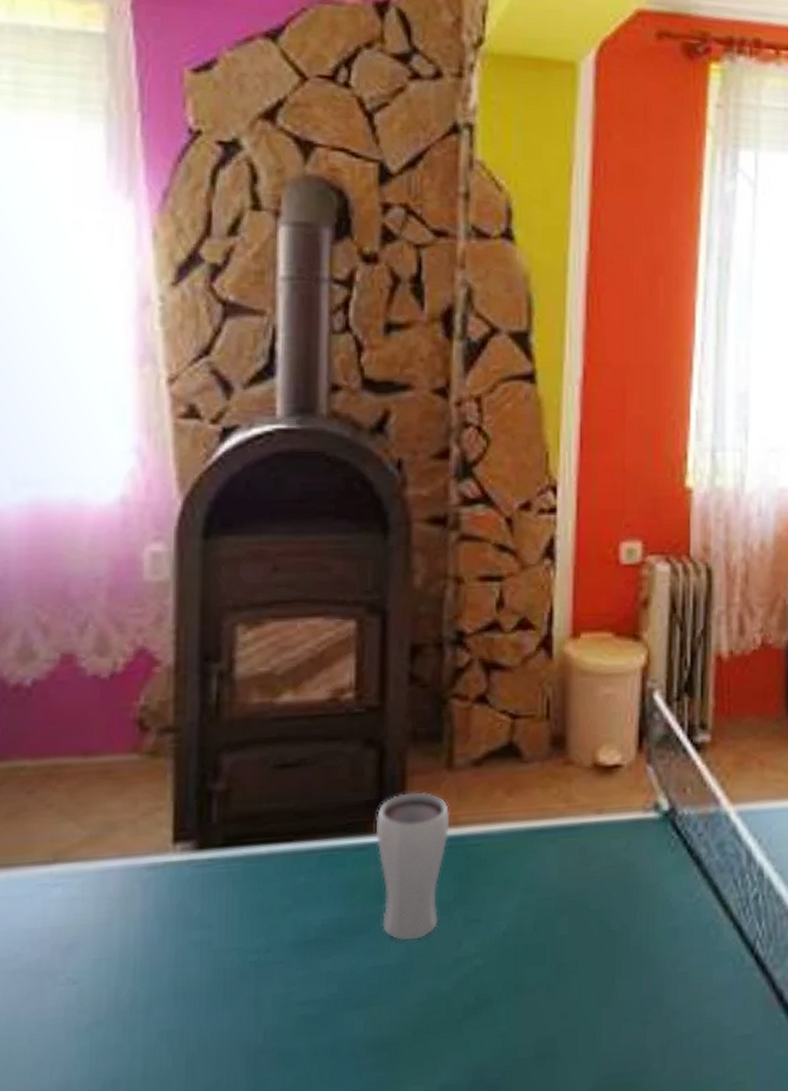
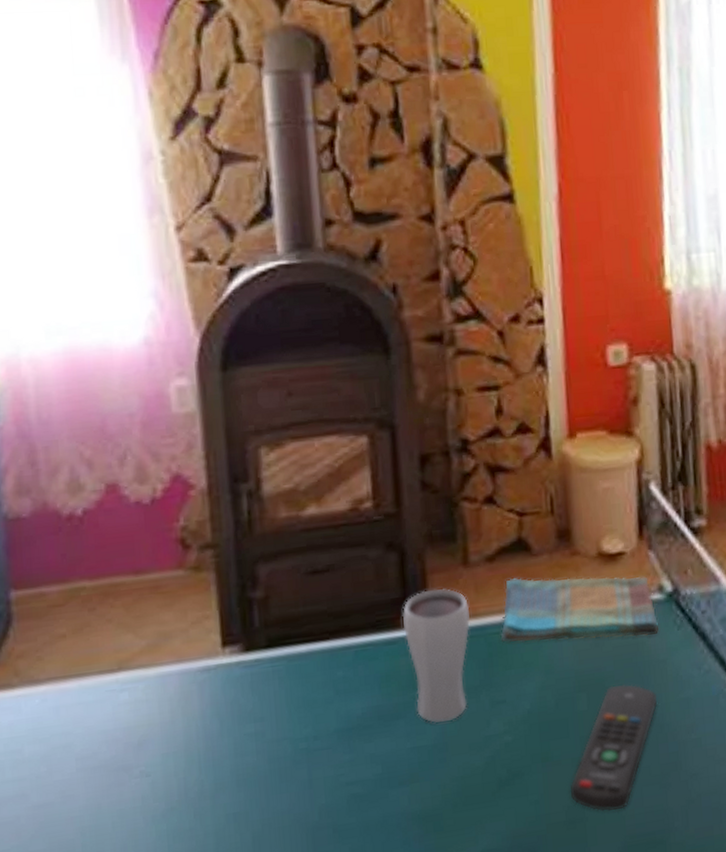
dish towel: none [480,785,652,858] -> present [500,576,660,643]
remote control: none [542,908,644,1049] -> present [569,684,657,812]

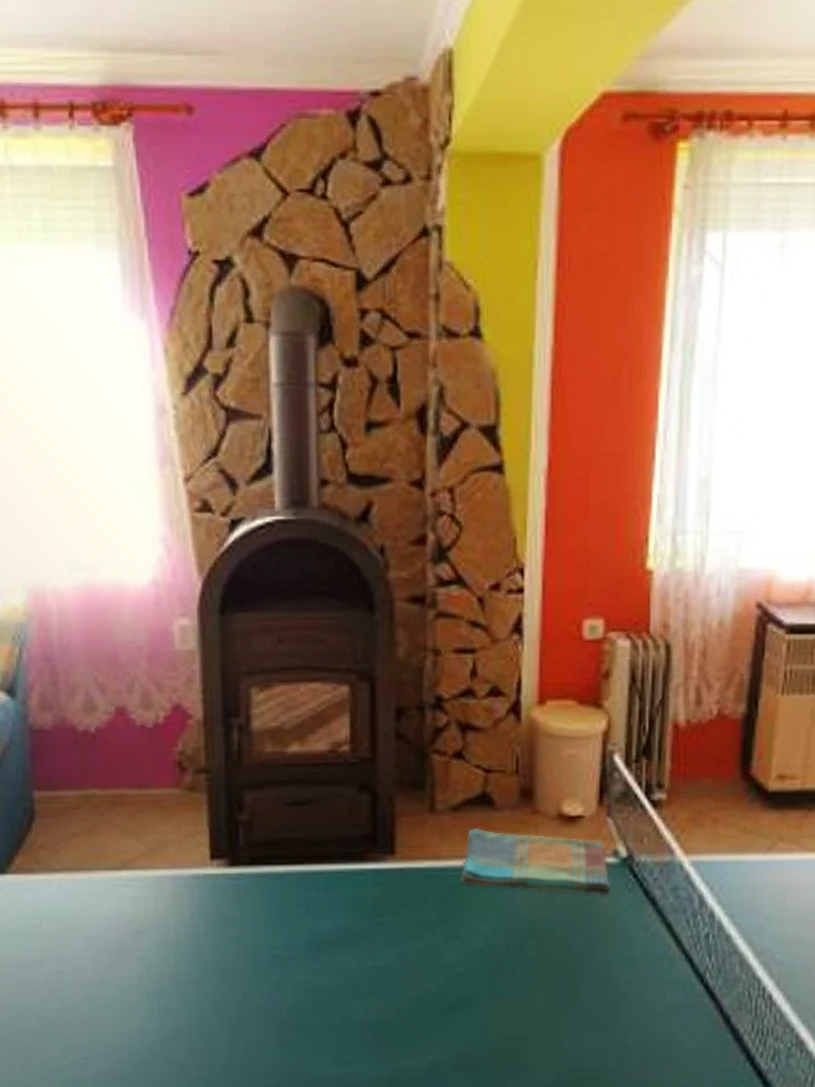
drinking glass: present [402,588,471,724] -> none [371,830,433,949]
remote control: present [569,684,657,812] -> none [513,935,603,1046]

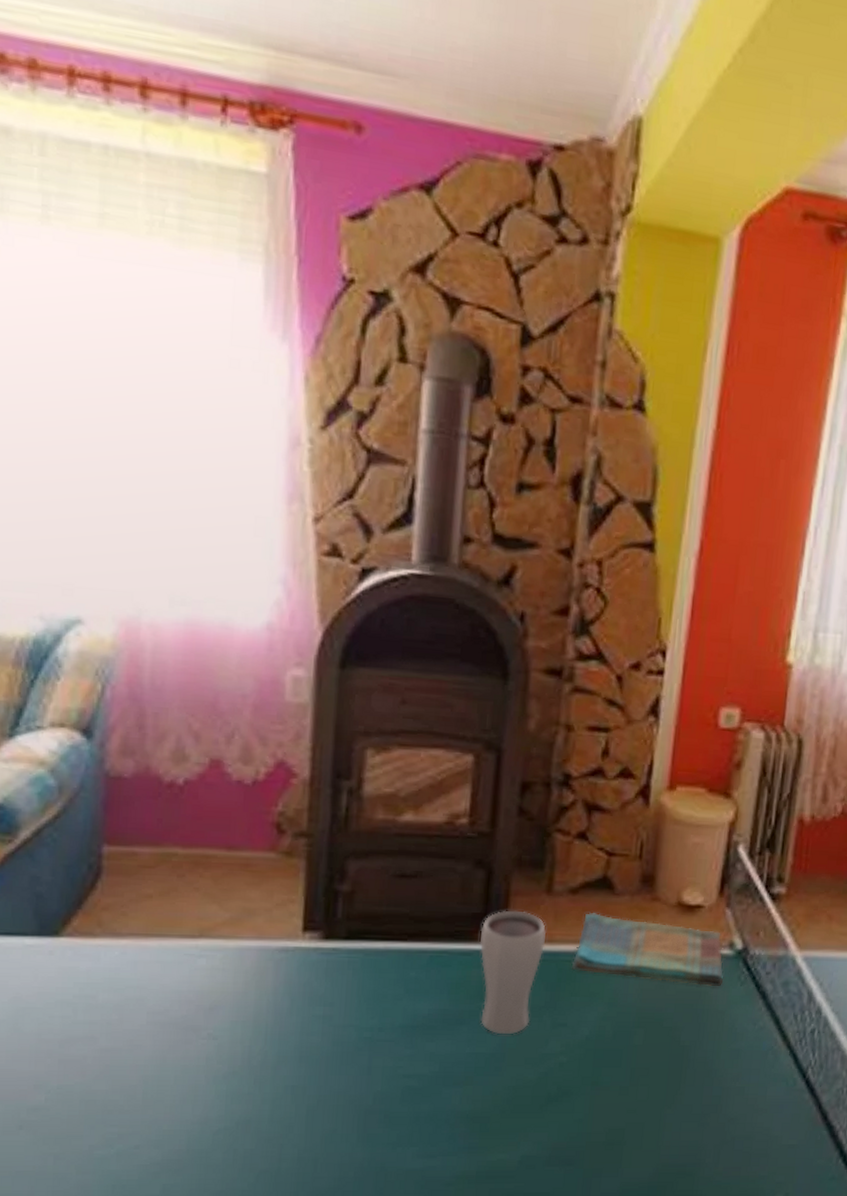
drinking glass: none [371,830,433,949] -> present [479,910,546,1035]

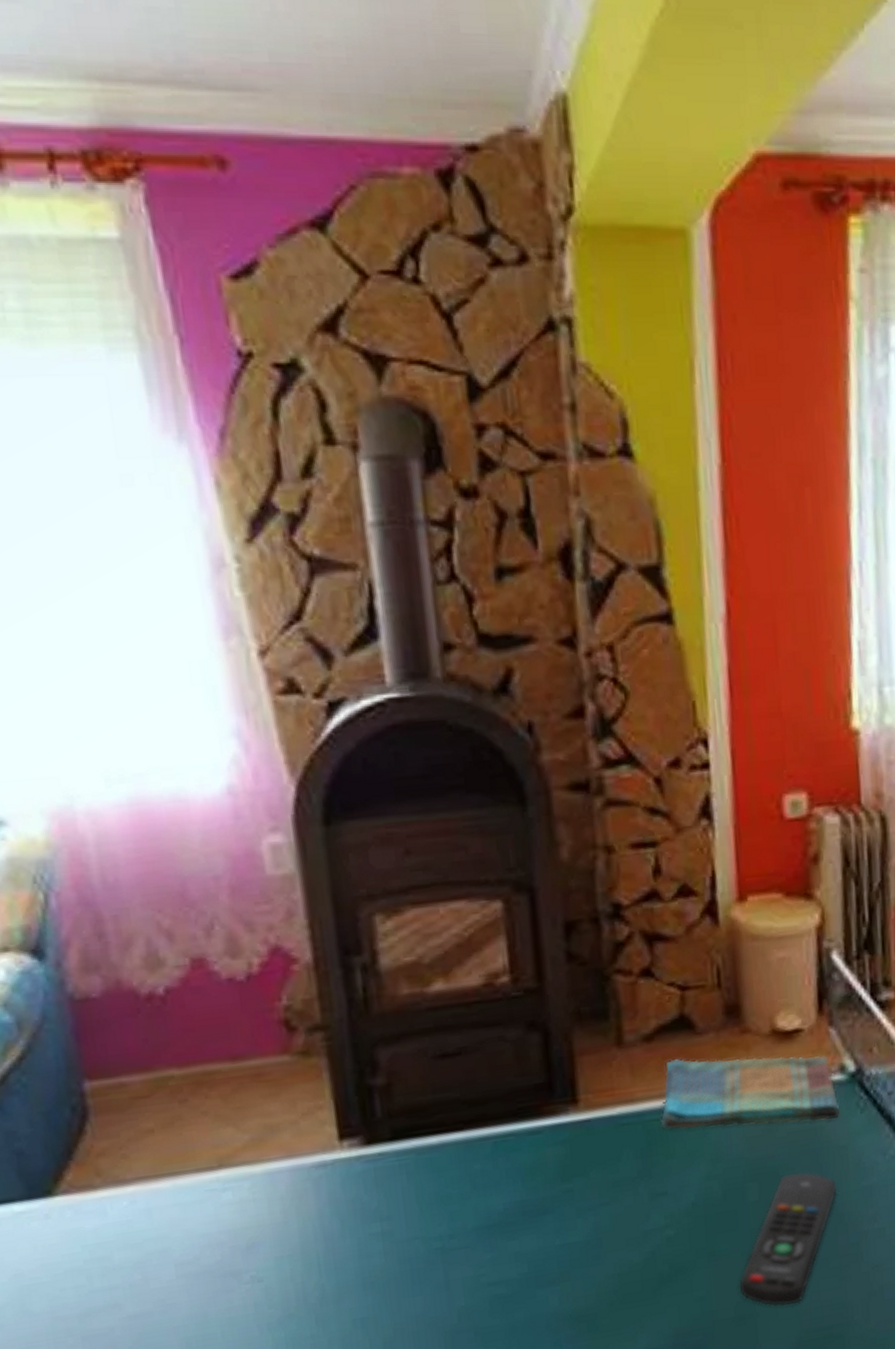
drinking glass: present [479,910,546,1035] -> none [547,1071,627,1219]
remote control: none [613,1027,711,1140] -> present [739,1172,837,1307]

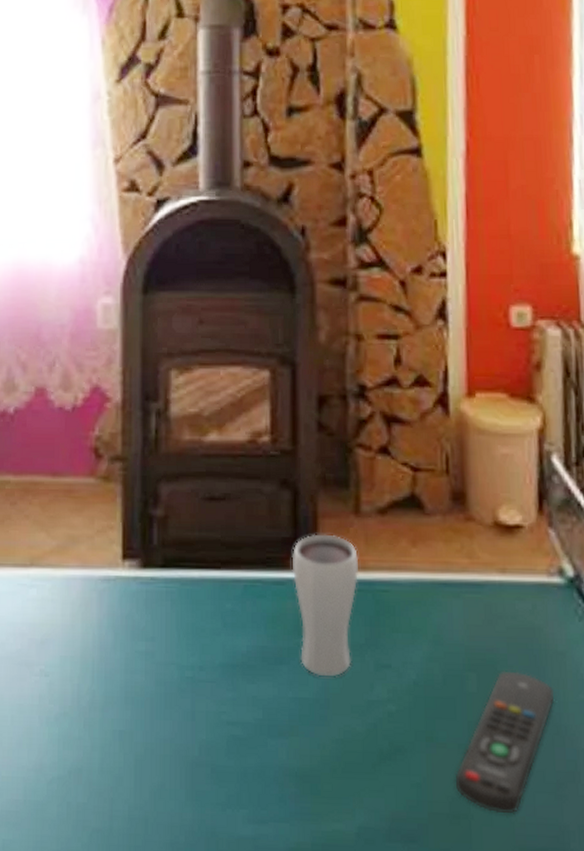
drinking glass: none [547,1071,627,1219] -> present [291,534,359,677]
dish towel: present [660,1056,841,1130] -> none [388,534,559,623]

